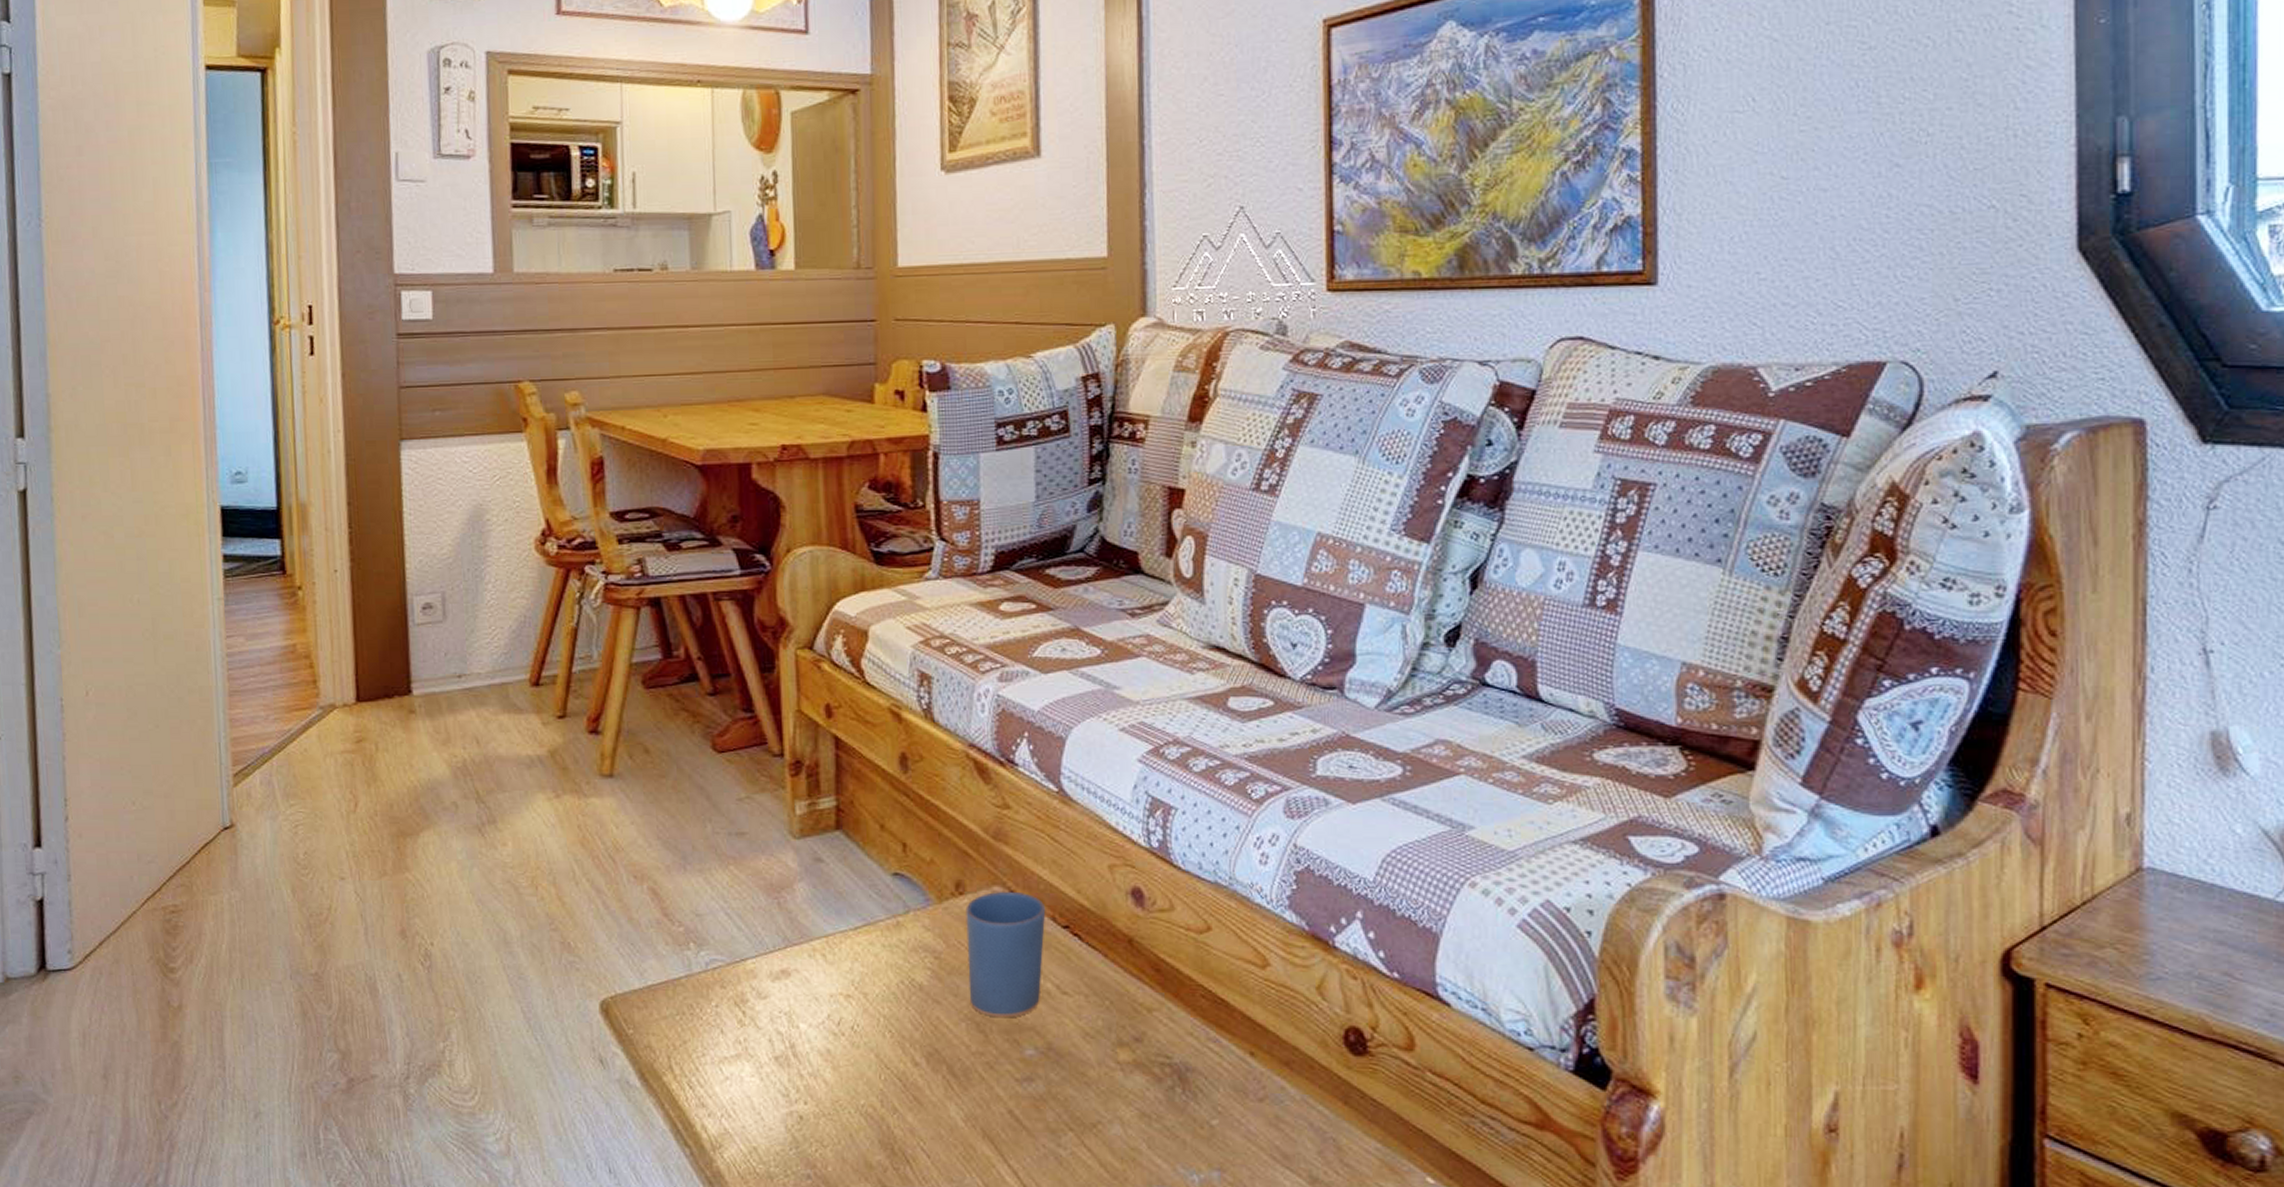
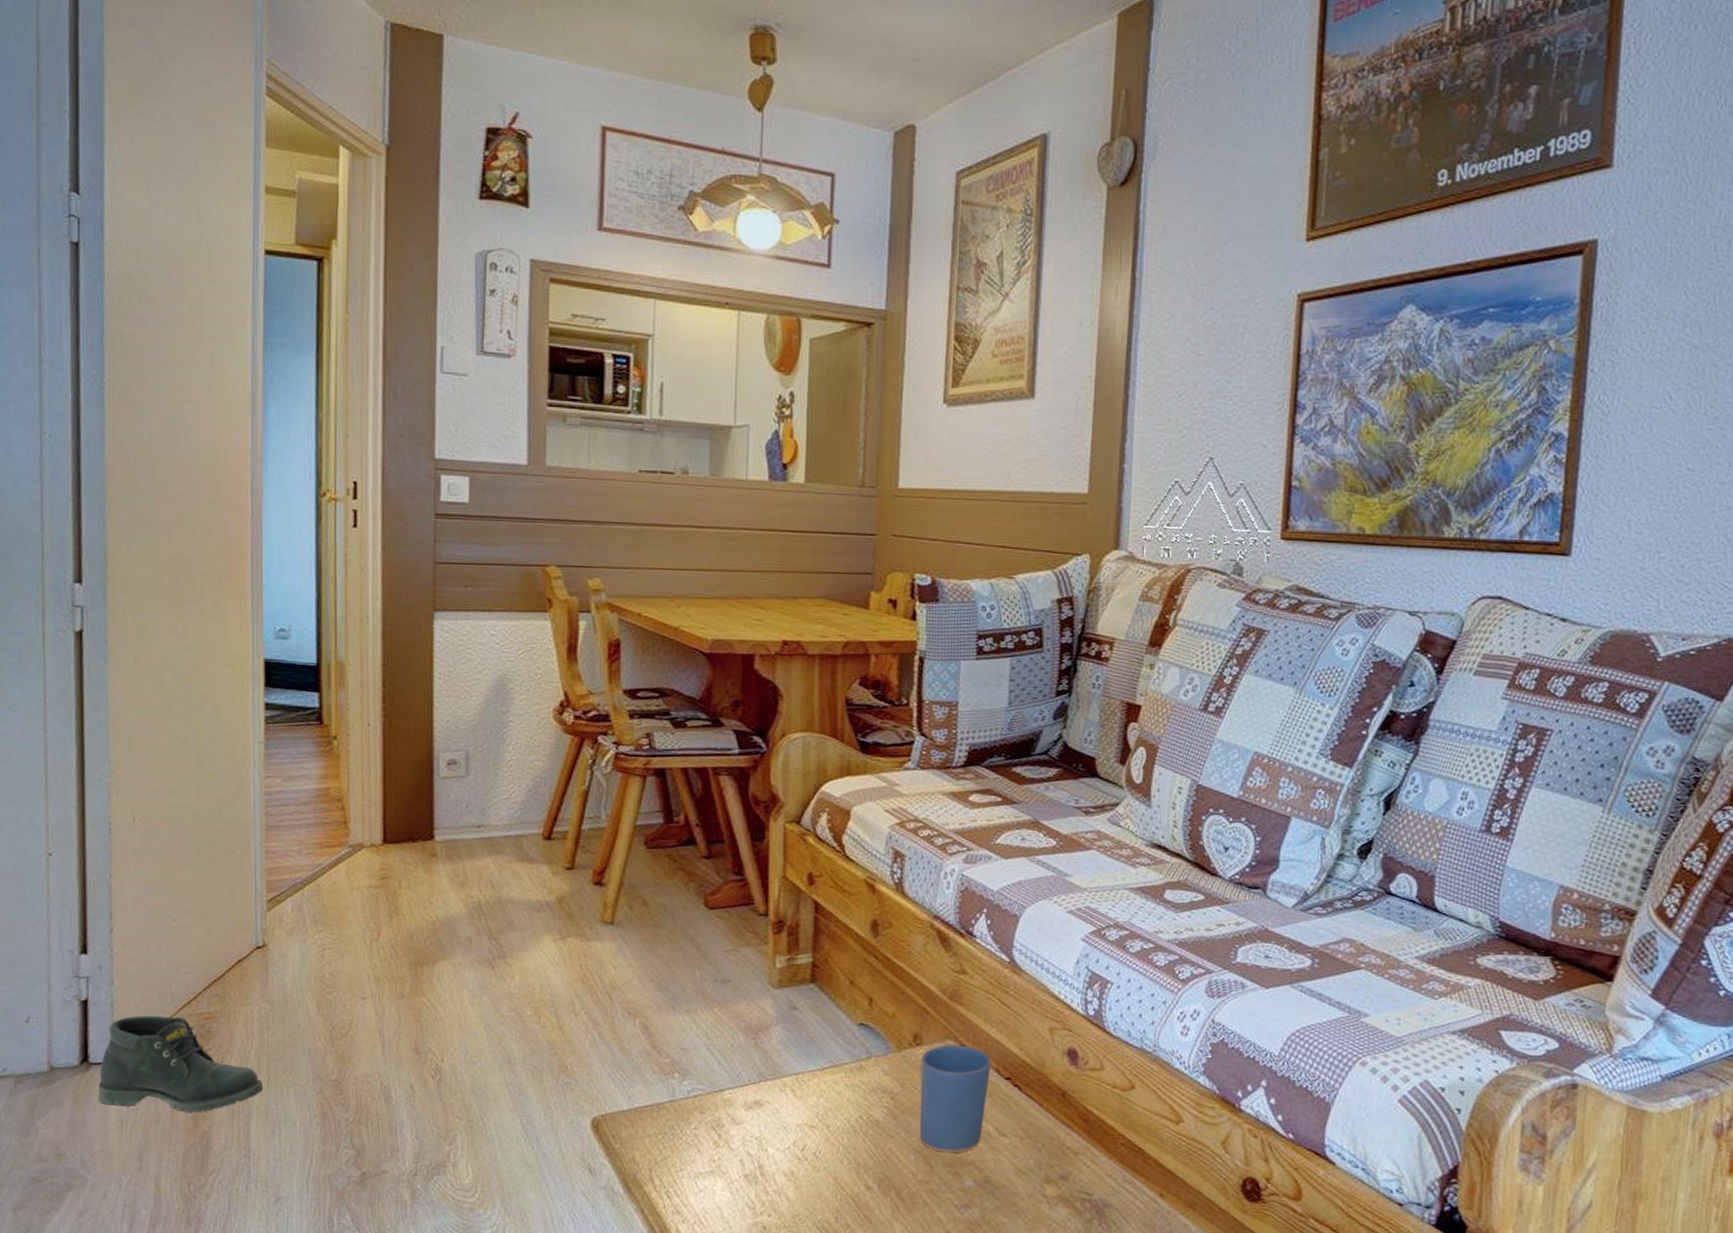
boot: none [57,912,237,1020] -> present [98,1015,264,1113]

